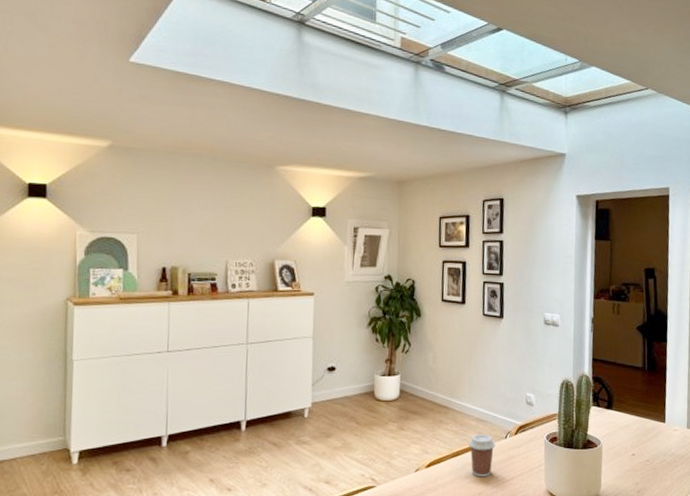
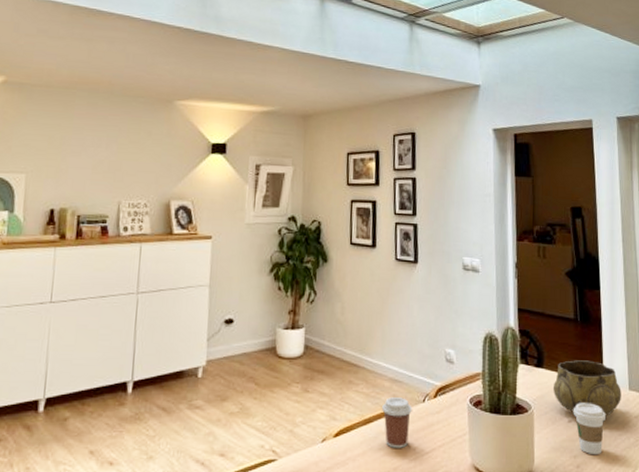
decorative bowl: none [620,403,680,450] -> present [552,360,621,416]
coffee cup: none [636,439,665,483] -> present [573,403,605,455]

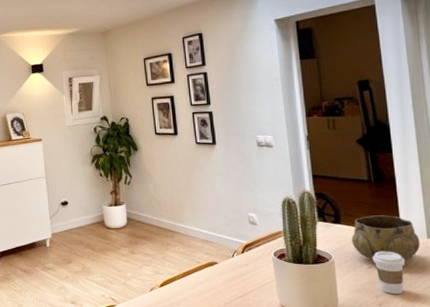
coffee cup: present [382,397,412,448] -> none [197,254,224,294]

